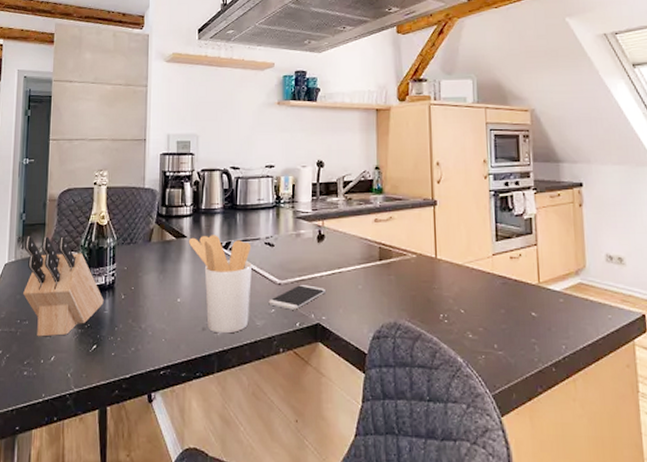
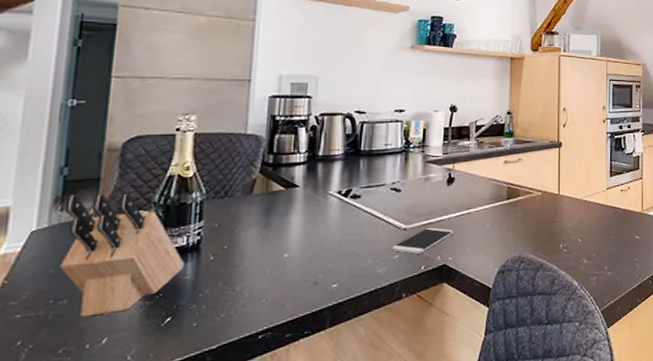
utensil holder: present [188,235,252,334] -> none [300,182,375,287]

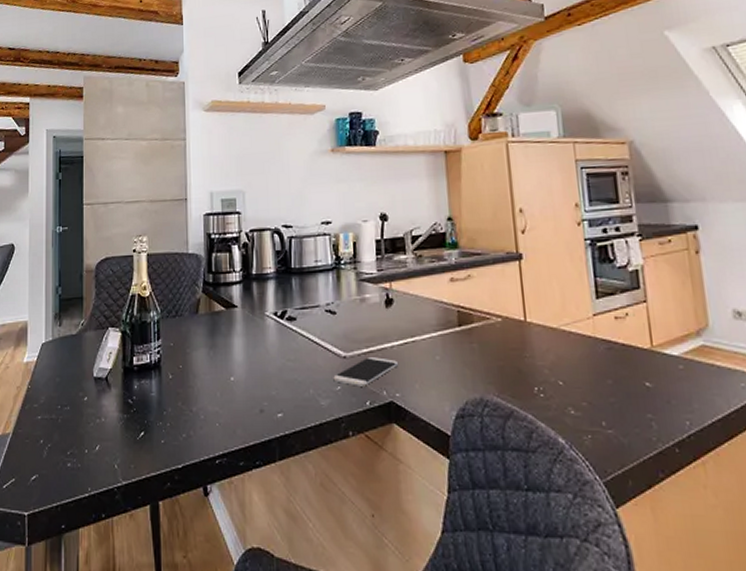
knife block: present [60,194,184,317] -> none [62,311,150,424]

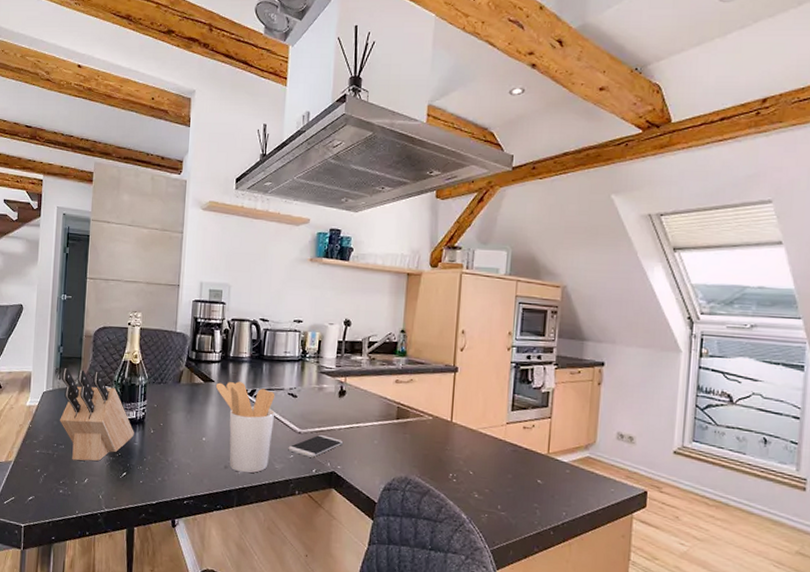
knife block: none [62,311,150,424] -> present [60,368,134,461]
utensil holder: none [239,303,313,416] -> present [215,381,275,473]

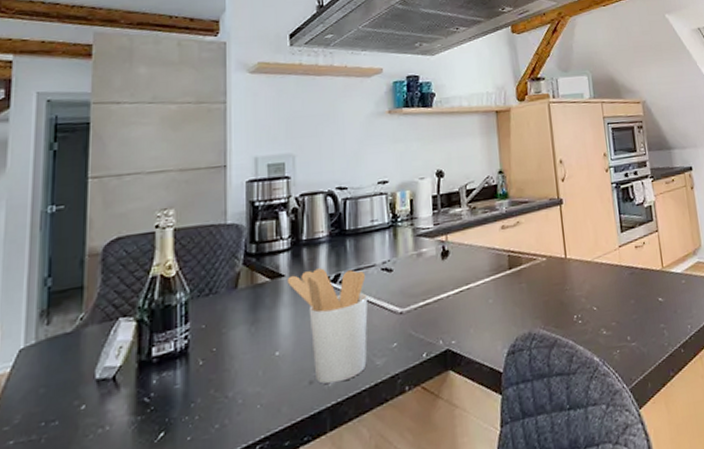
knife block: present [60,368,134,461] -> none [50,300,173,439]
smartphone: present [288,435,342,458] -> none [389,308,453,341]

